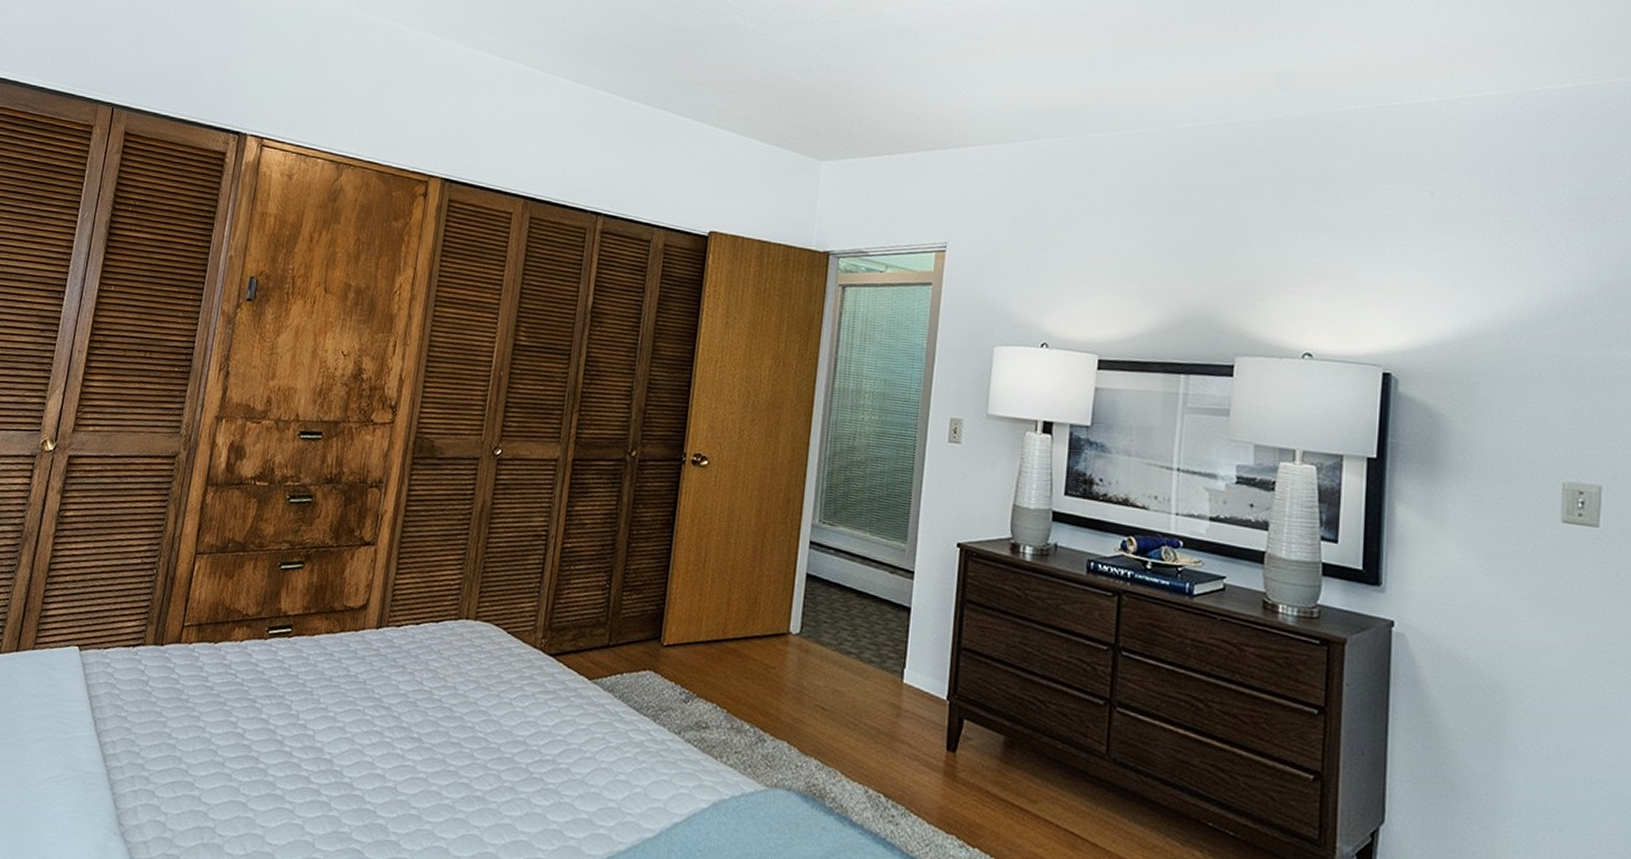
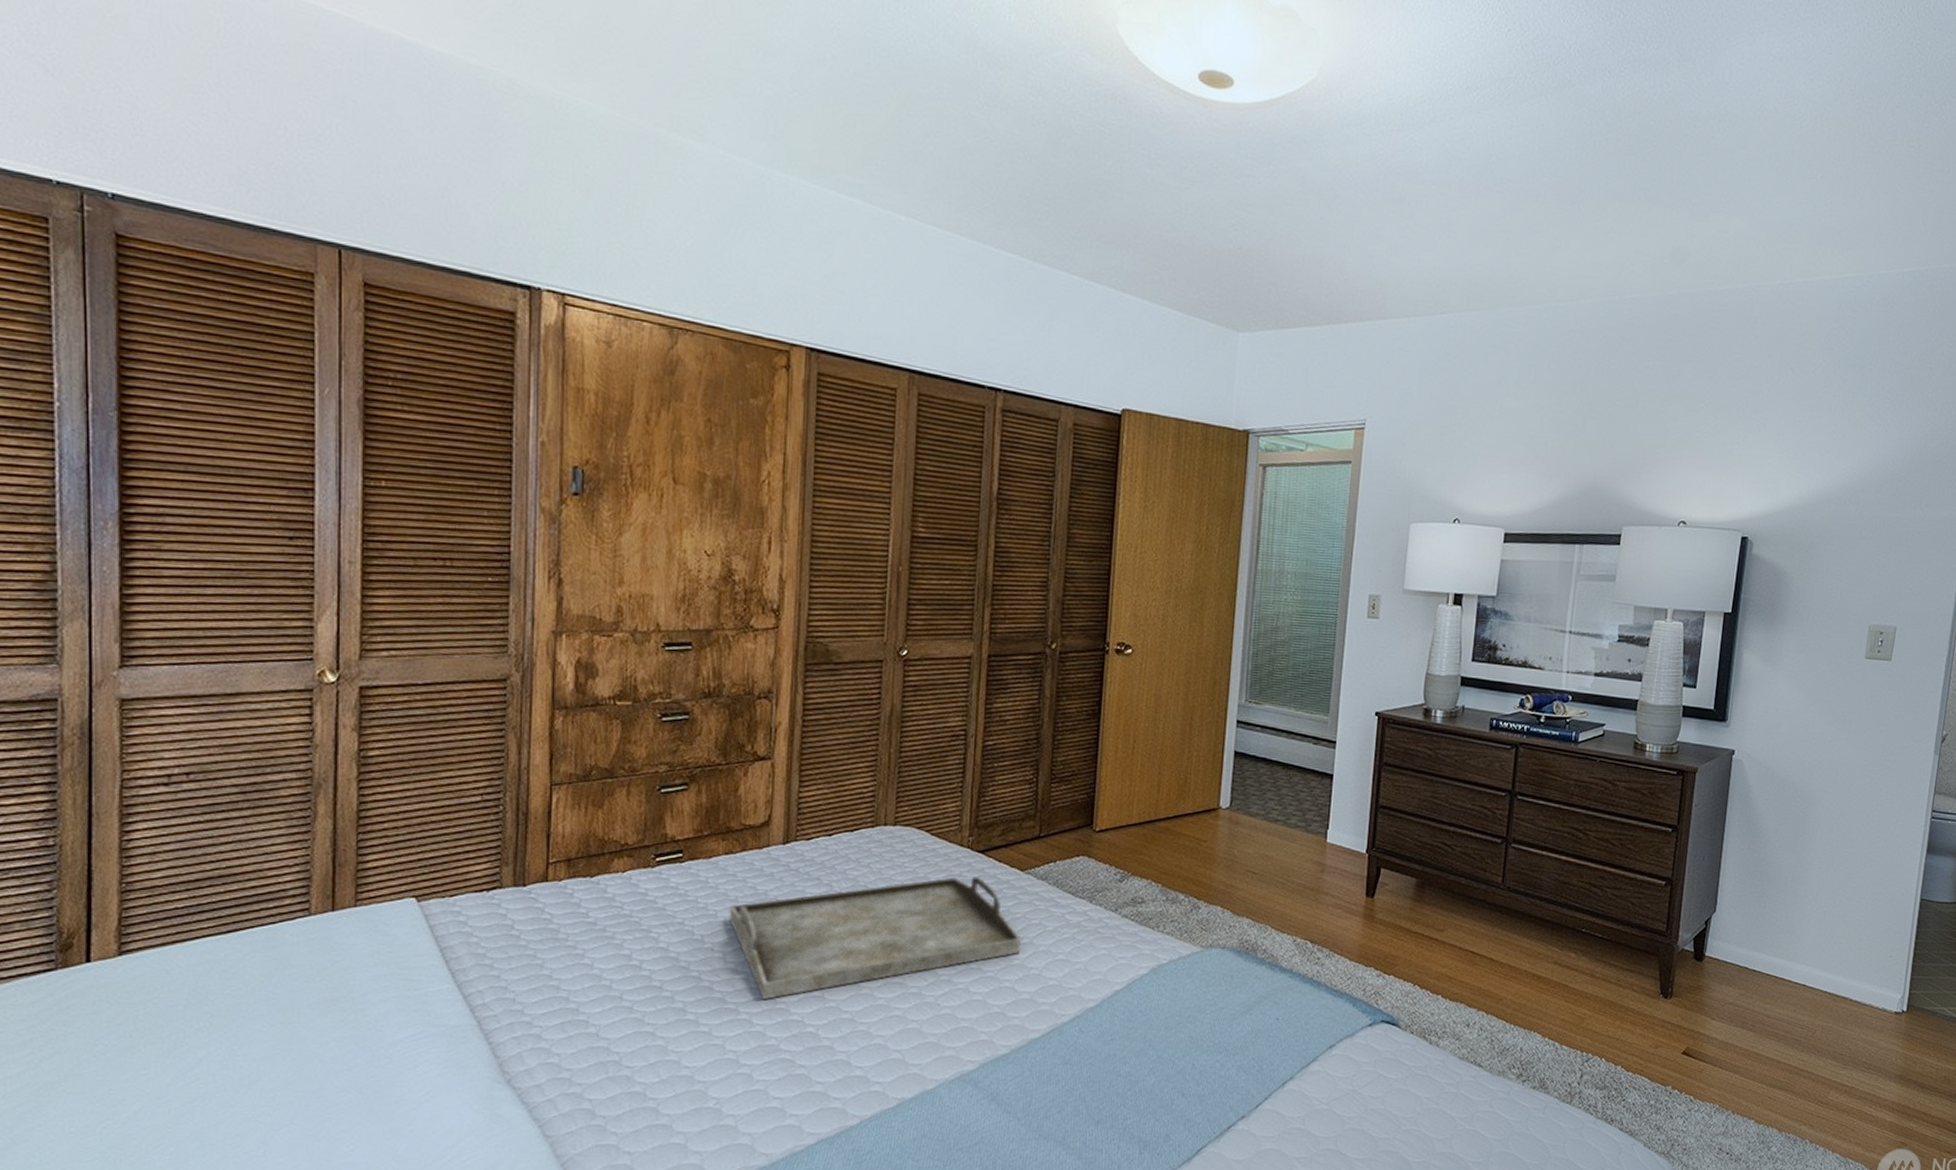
serving tray: none [322,679,585,784] -> present [729,876,1022,999]

